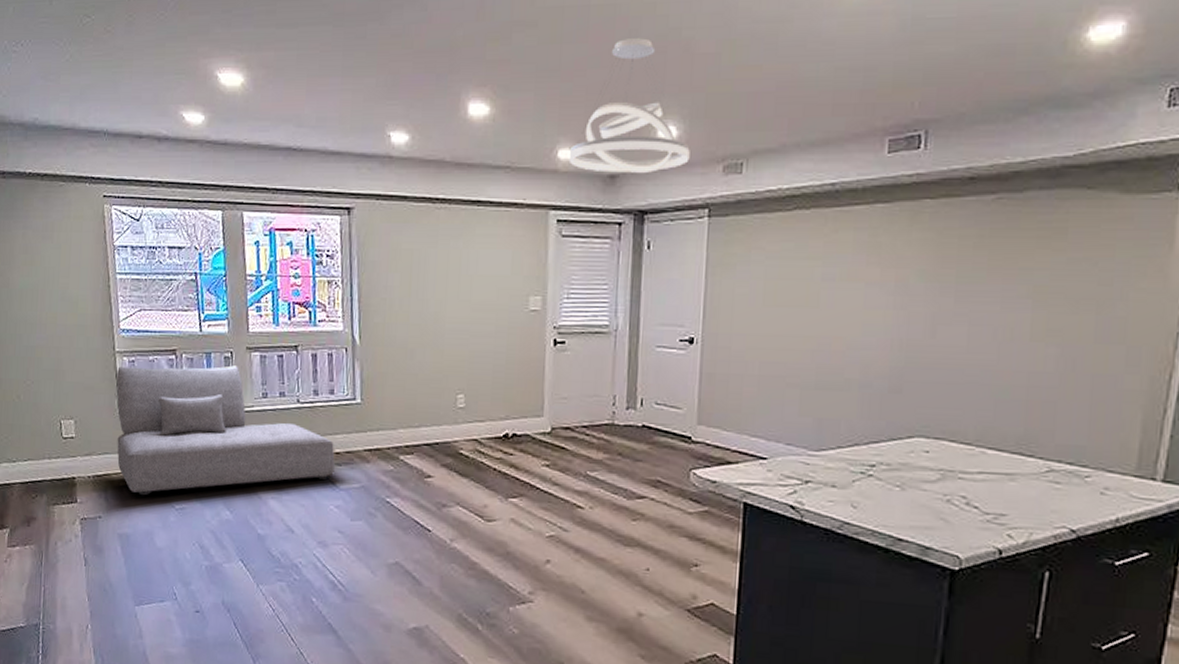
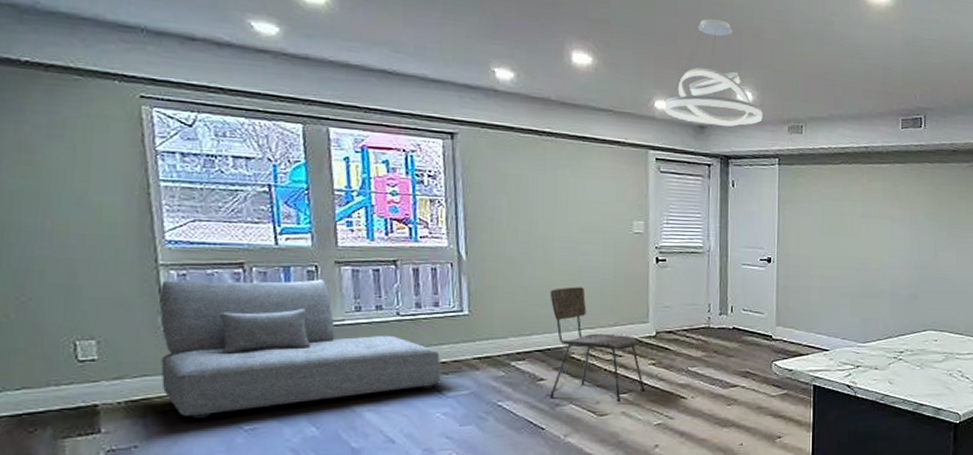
dining chair: none [437,374,537,508] -> present [549,287,645,403]

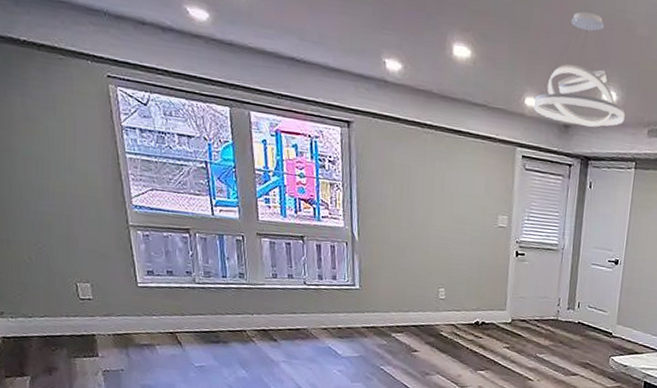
sofa: present [160,279,441,419] -> none [132,239,337,354]
dining chair: present [549,287,645,403] -> none [422,272,499,378]

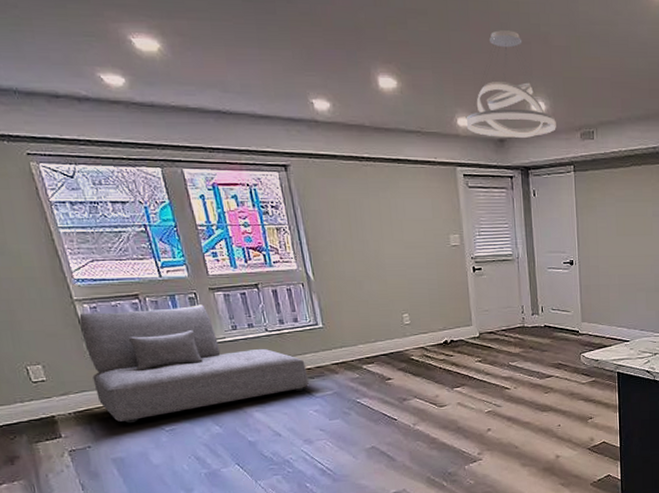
sofa: none [132,239,337,354] -> present [79,304,309,424]

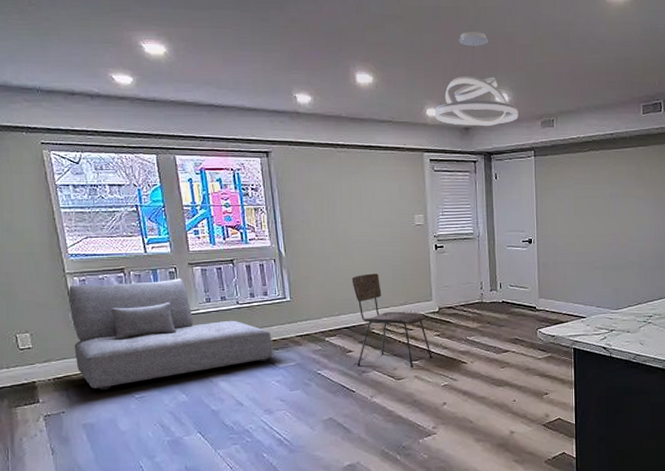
dining chair: none [386,297,475,395] -> present [352,273,433,369]

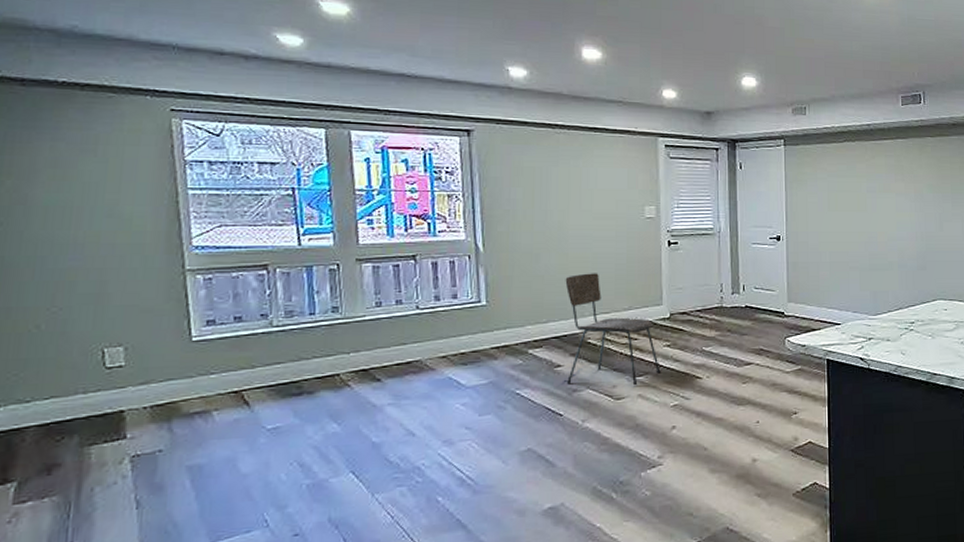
sofa: present [69,278,273,391] -> none [186,277,460,421]
pendant light: present [434,32,518,126] -> none [672,11,767,111]

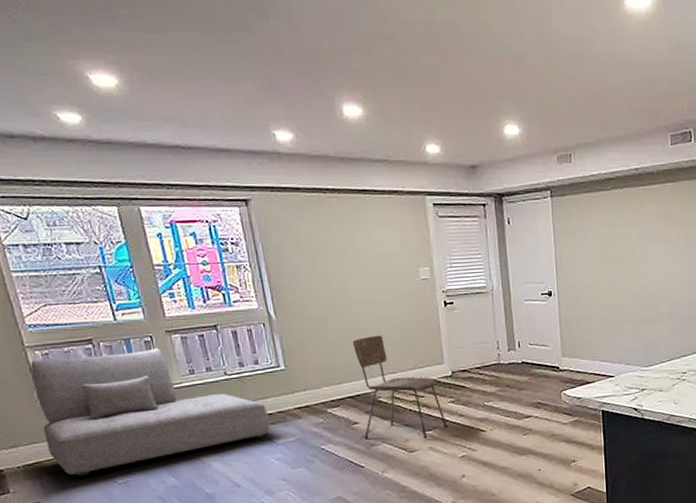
sofa: none [186,277,460,421] -> present [30,348,270,477]

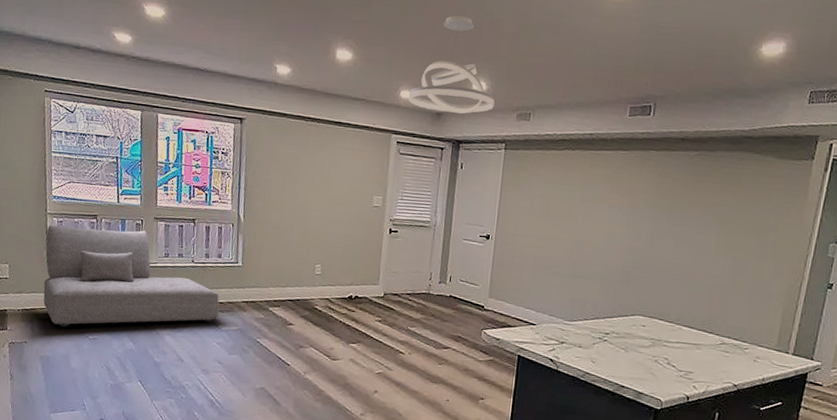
dining chair: present [352,335,448,440] -> none [296,249,371,351]
pendant light: none [435,52,531,164] -> present [408,16,495,114]

